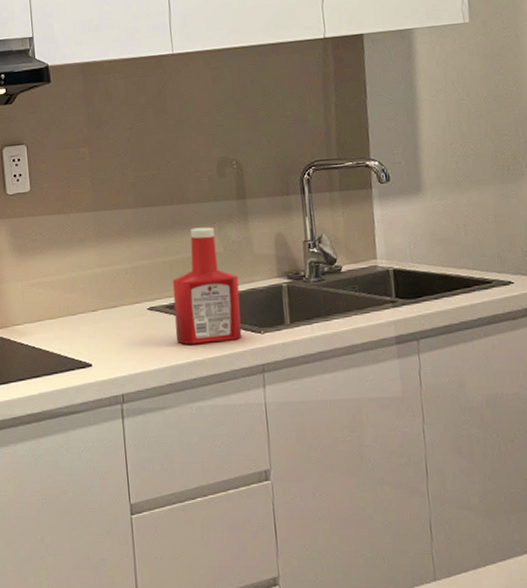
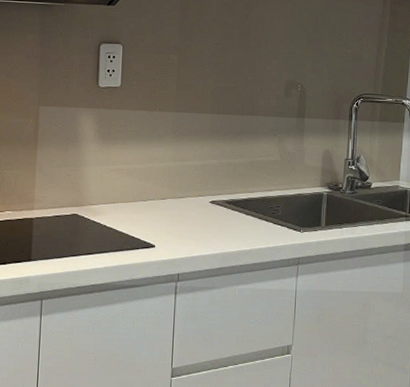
ketchup bottle: present [172,227,242,344] -> none [230,137,289,236]

